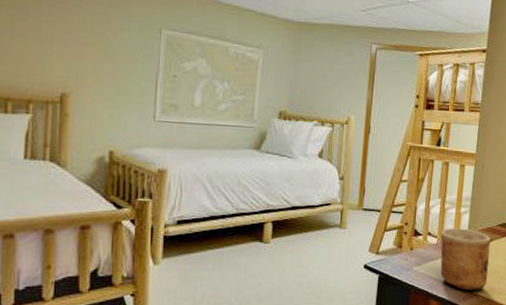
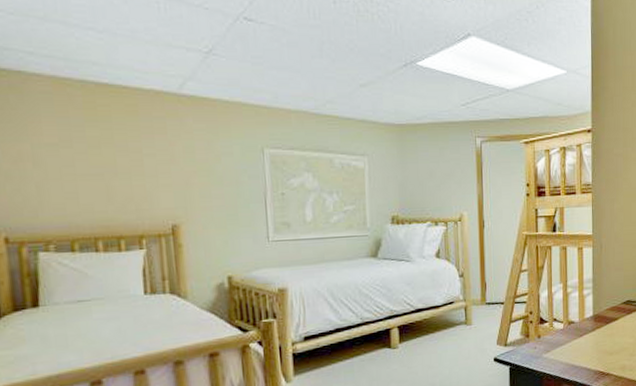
cup: present [440,228,492,290] -> none [565,310,618,371]

